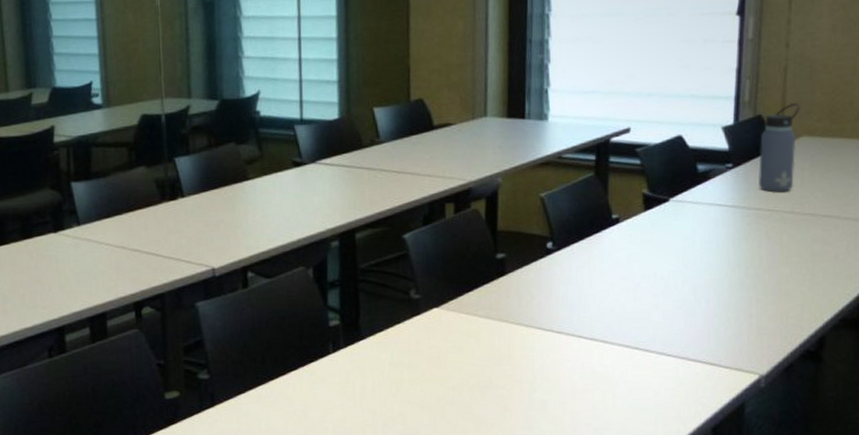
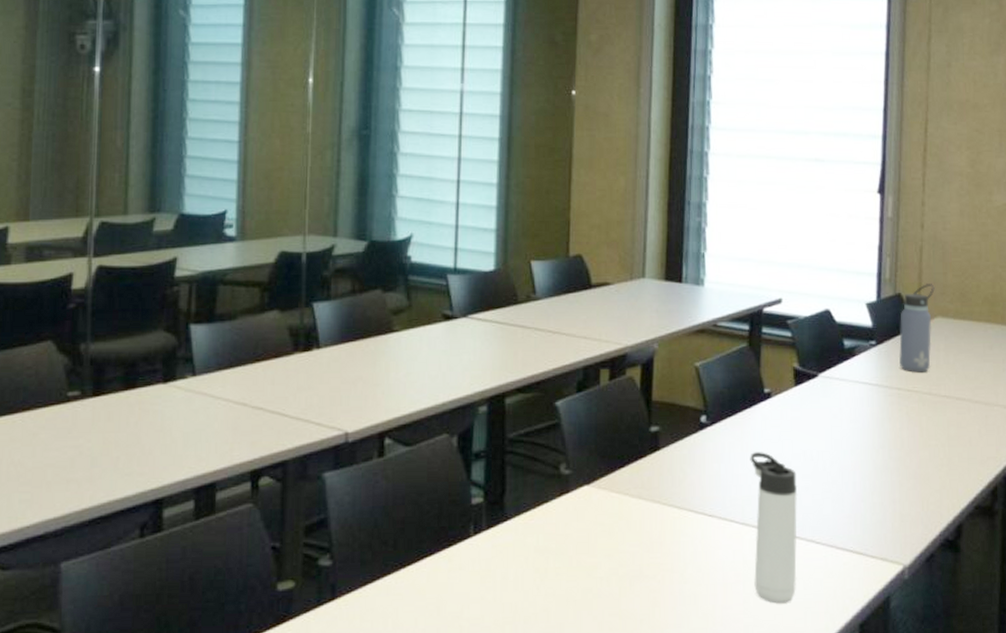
thermos bottle: none [598,273,648,409] -> present [750,452,798,604]

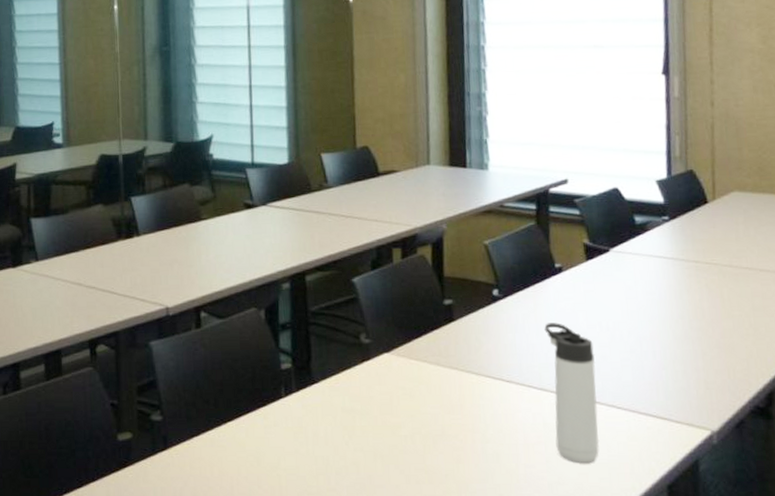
water bottle: present [898,284,935,373] -> none [693,159,730,246]

